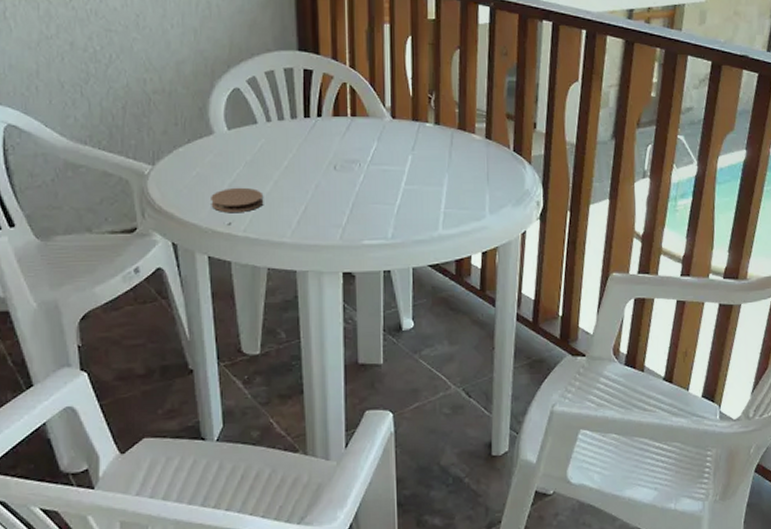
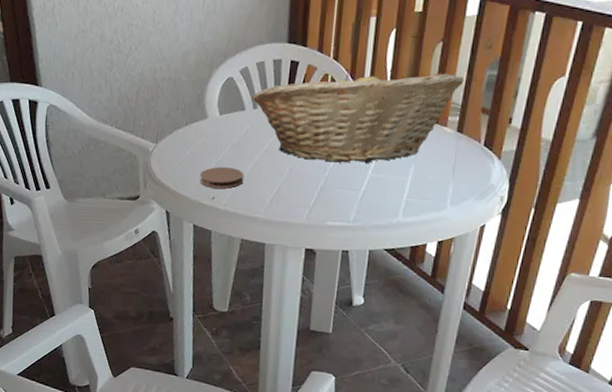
fruit basket: none [262,76,486,176] -> present [251,68,464,163]

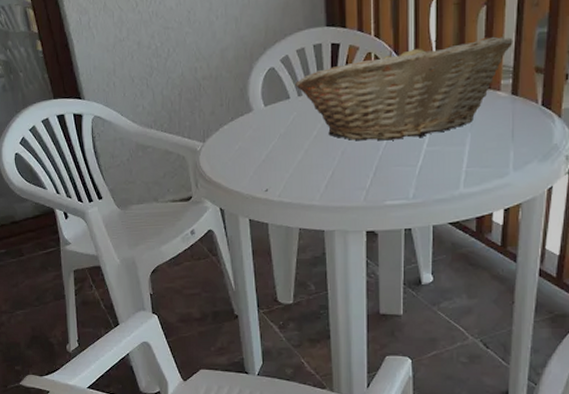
coaster: present [200,166,244,189] -> none [251,157,296,180]

